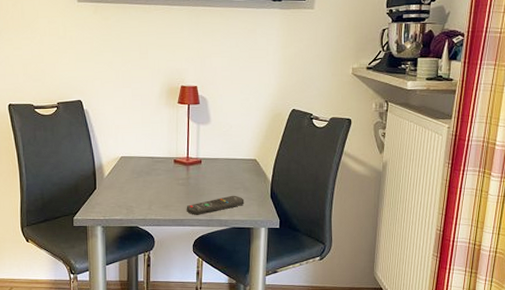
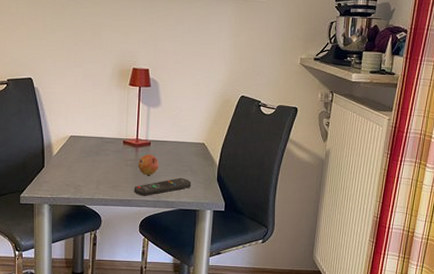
fruit: none [189,172,211,194] -> present [137,154,159,175]

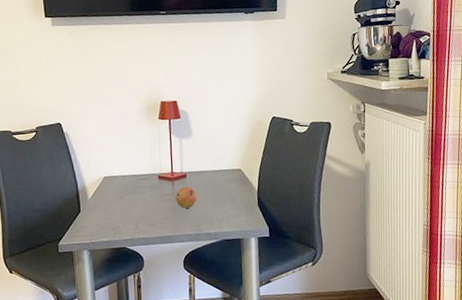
remote control: present [134,177,192,196] -> none [174,207,233,231]

